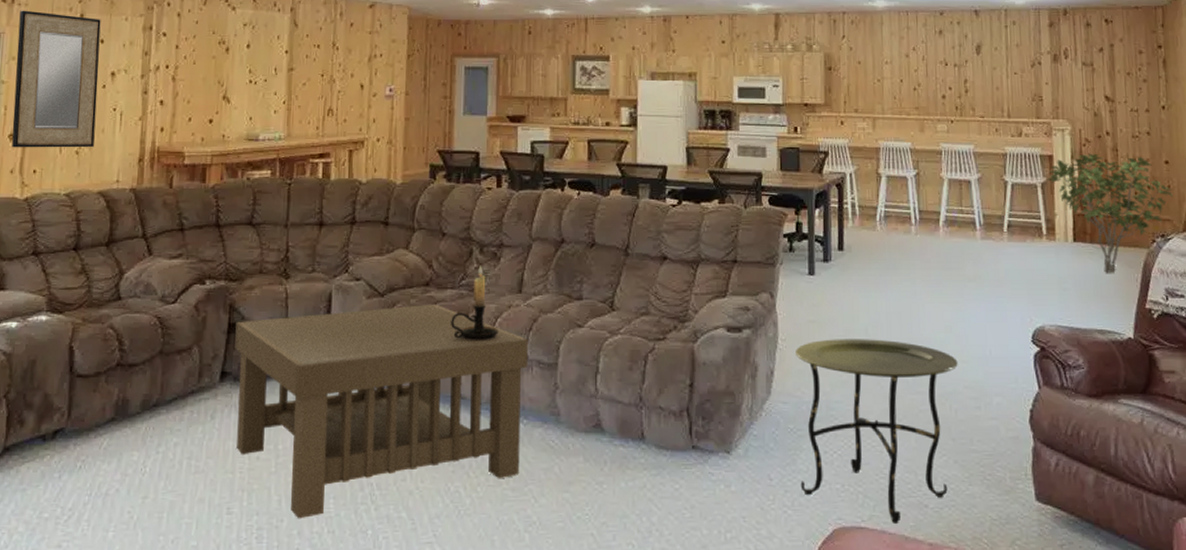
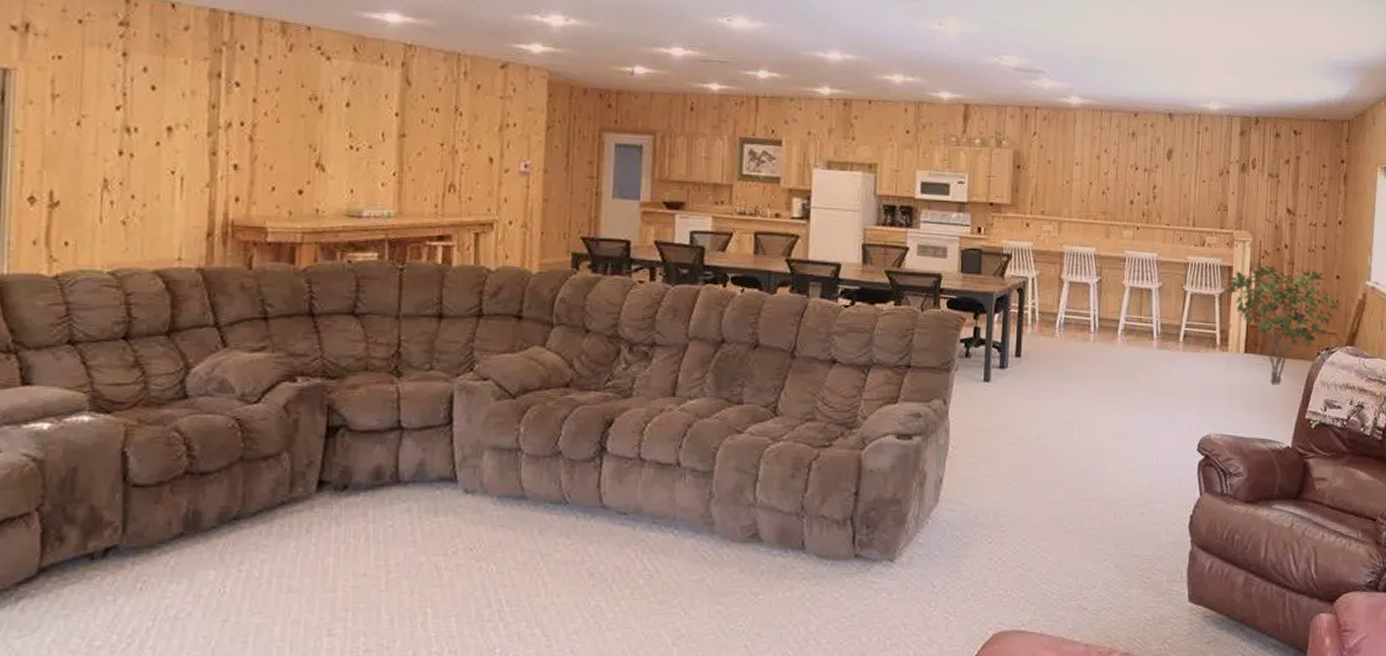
home mirror: present [12,10,101,148] -> none [32,42,151,218]
coffee table: present [235,303,528,519] -> none [335,406,681,639]
candle holder: present [451,266,498,340] -> none [594,366,648,446]
side table: present [796,339,958,525] -> none [963,447,1126,628]

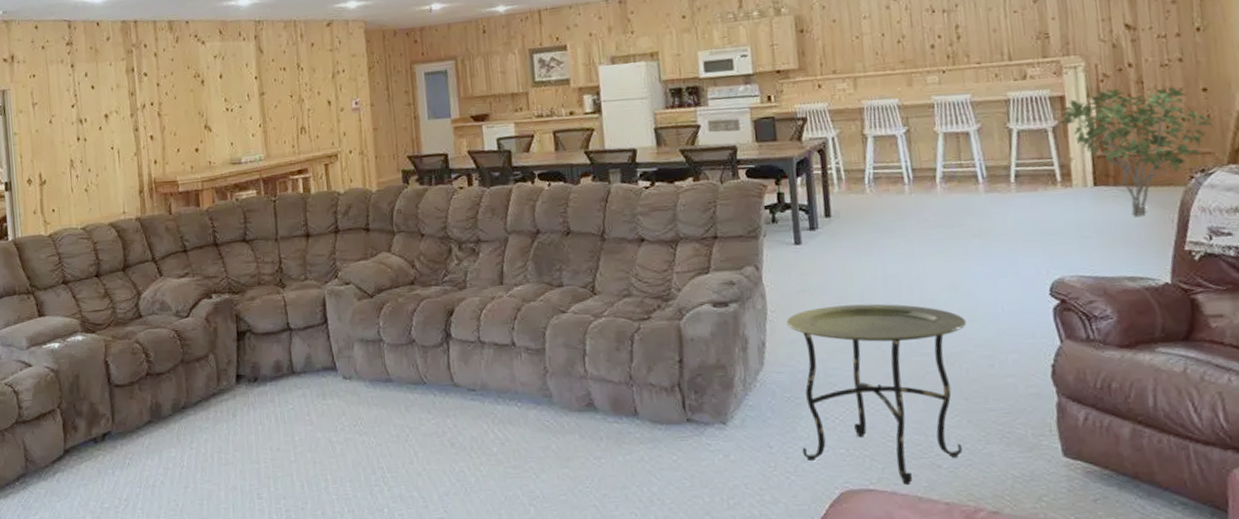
side table: none [963,447,1126,628] -> present [787,303,966,486]

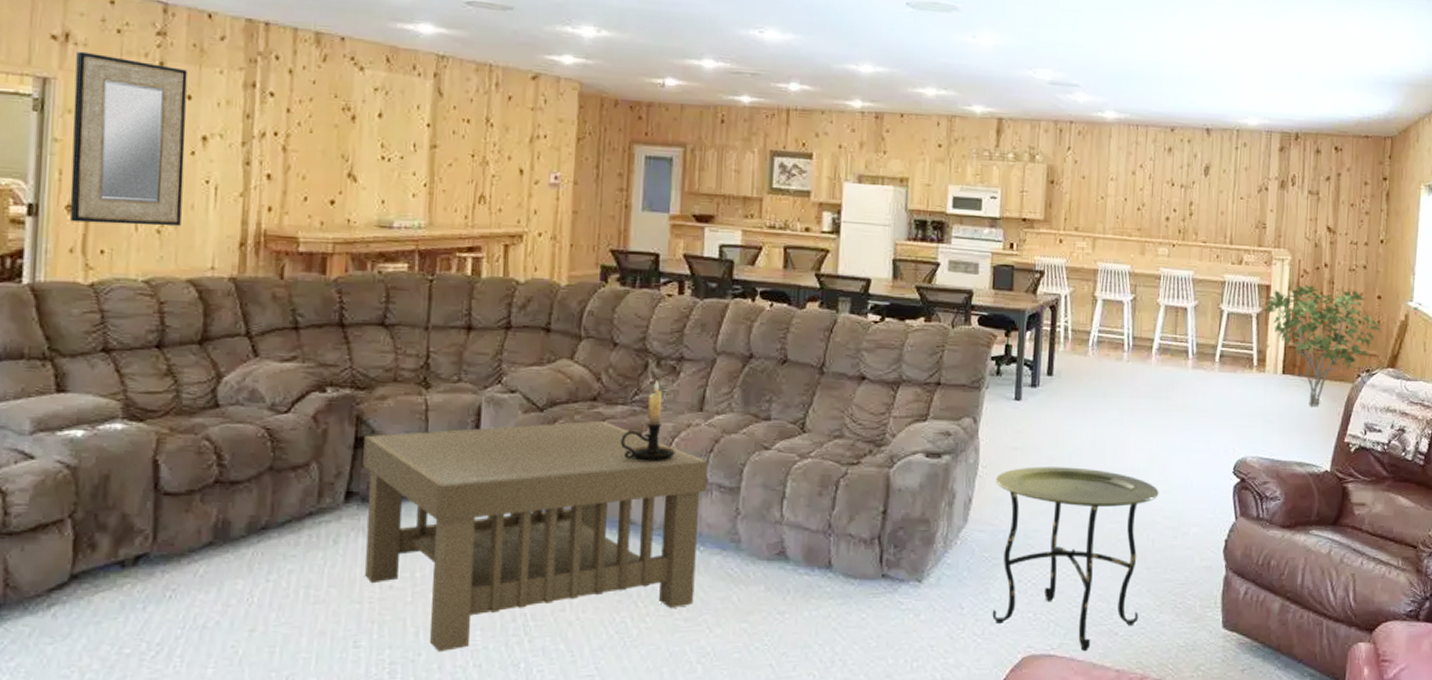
home mirror: none [20,66,100,191] -> present [70,51,188,227]
coffee table: none [243,300,519,501] -> present [363,420,708,653]
candle holder: none [438,262,485,332] -> present [621,380,675,461]

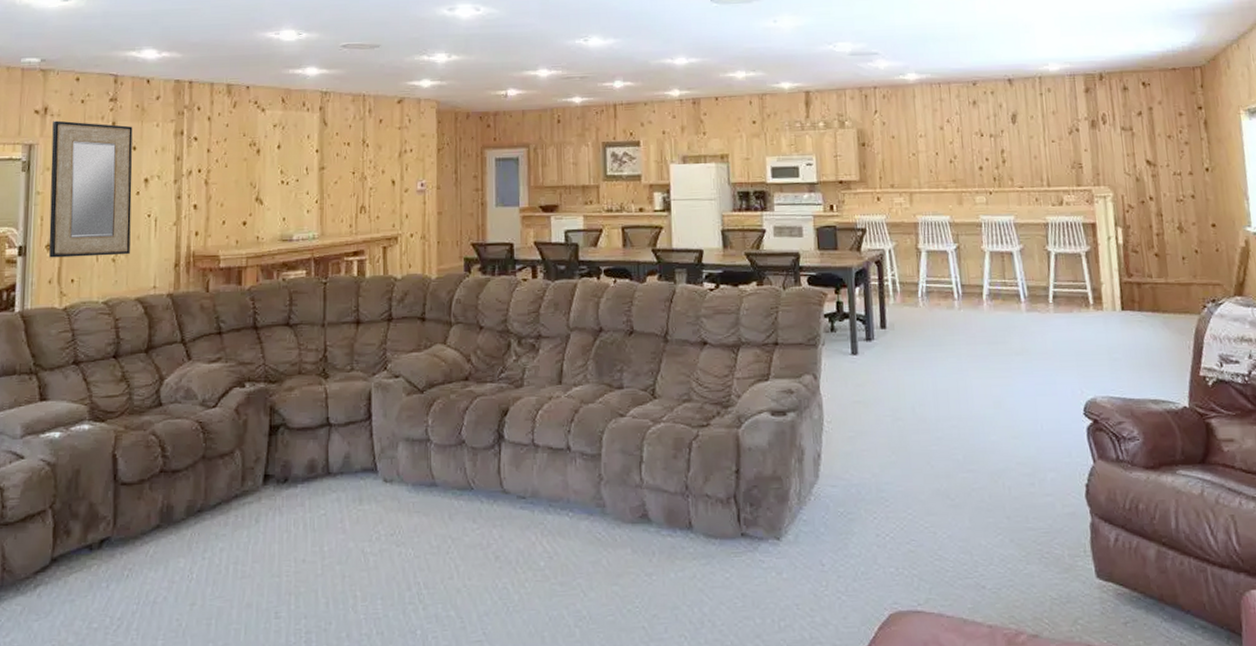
coffee table: present [363,420,708,653] -> none [277,398,571,621]
candle holder: present [621,380,675,461] -> none [492,358,540,434]
side table: present [992,467,1159,652] -> none [842,417,1009,607]
shrub: present [1262,284,1381,406] -> none [1090,219,1222,341]

